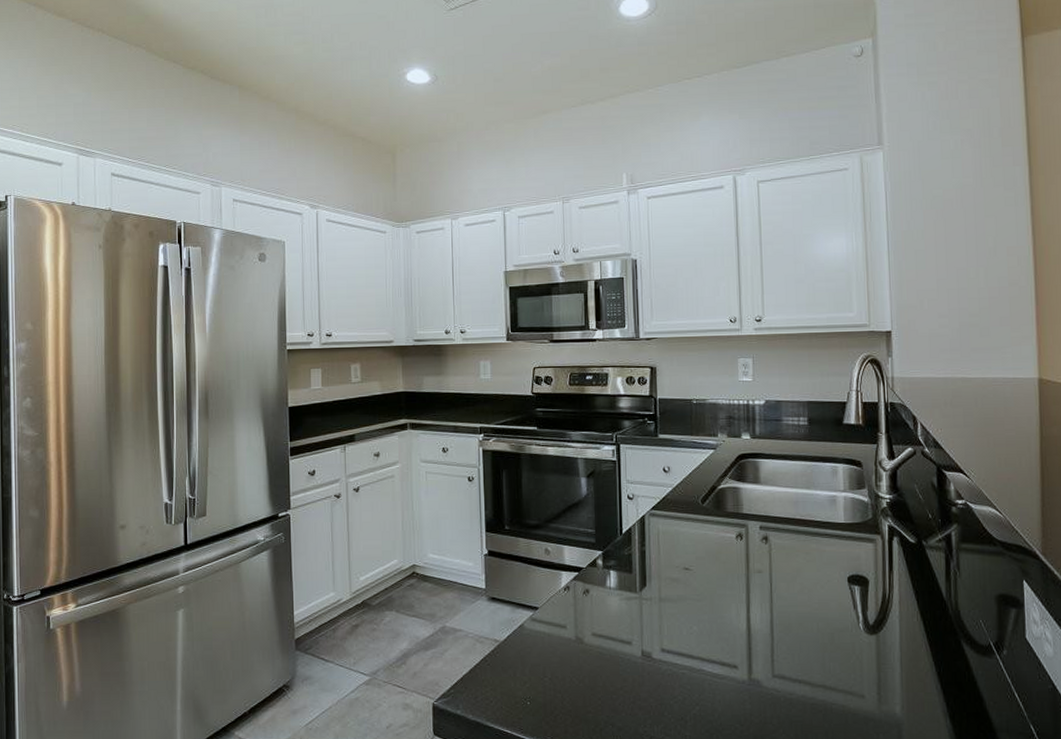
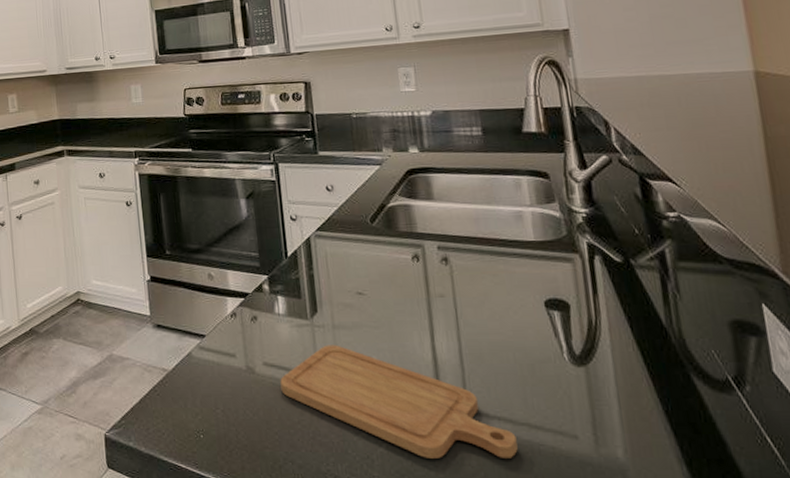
chopping board: none [607,616,813,718] -> present [280,345,518,459]

